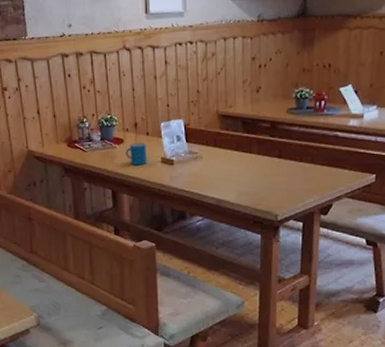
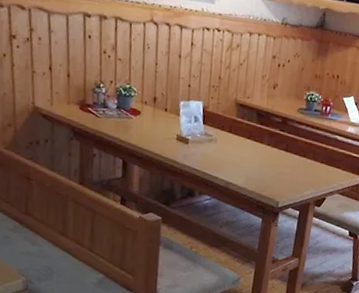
mug: present [125,143,148,166] -> none [141,116,163,140]

